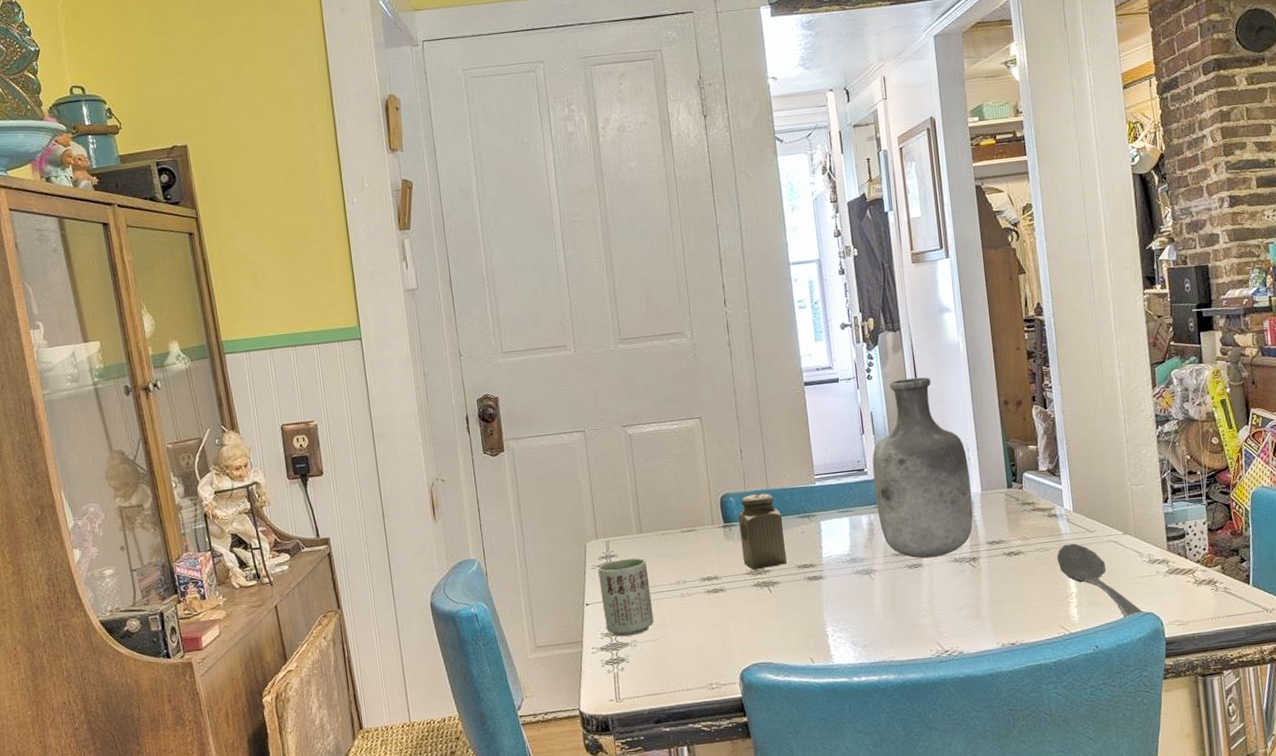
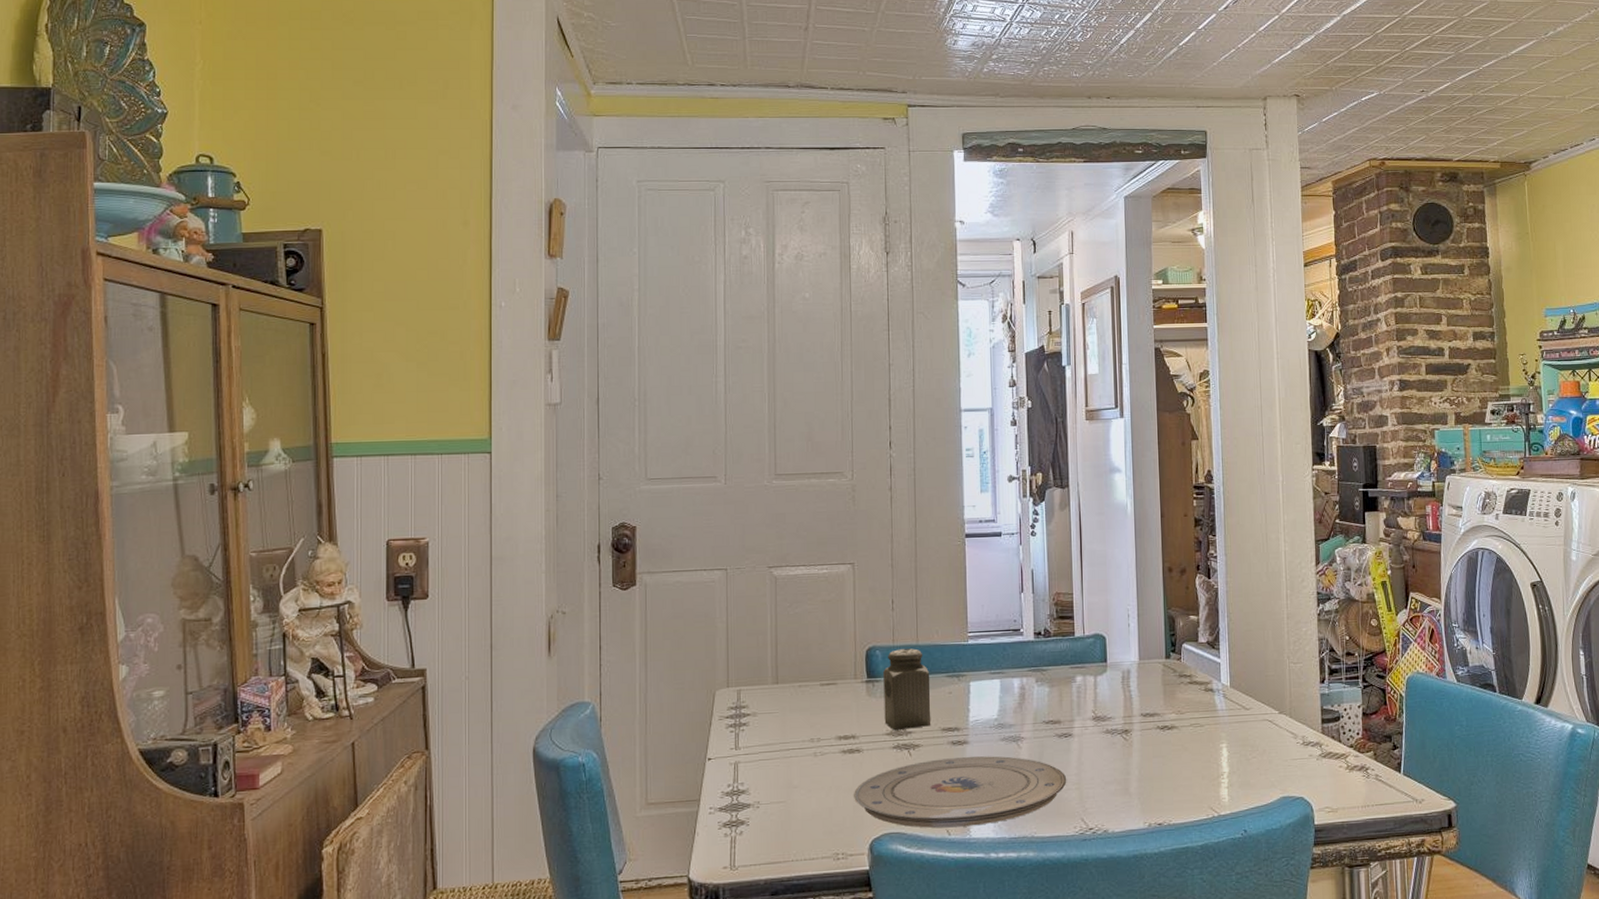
cup: present [598,557,654,637] -> none [725,710,781,797]
plate: none [721,588,920,657] -> present [854,755,1067,828]
vase: present [872,377,973,559] -> none [1029,537,1129,728]
stirrer: present [1057,543,1145,617] -> none [1211,720,1295,801]

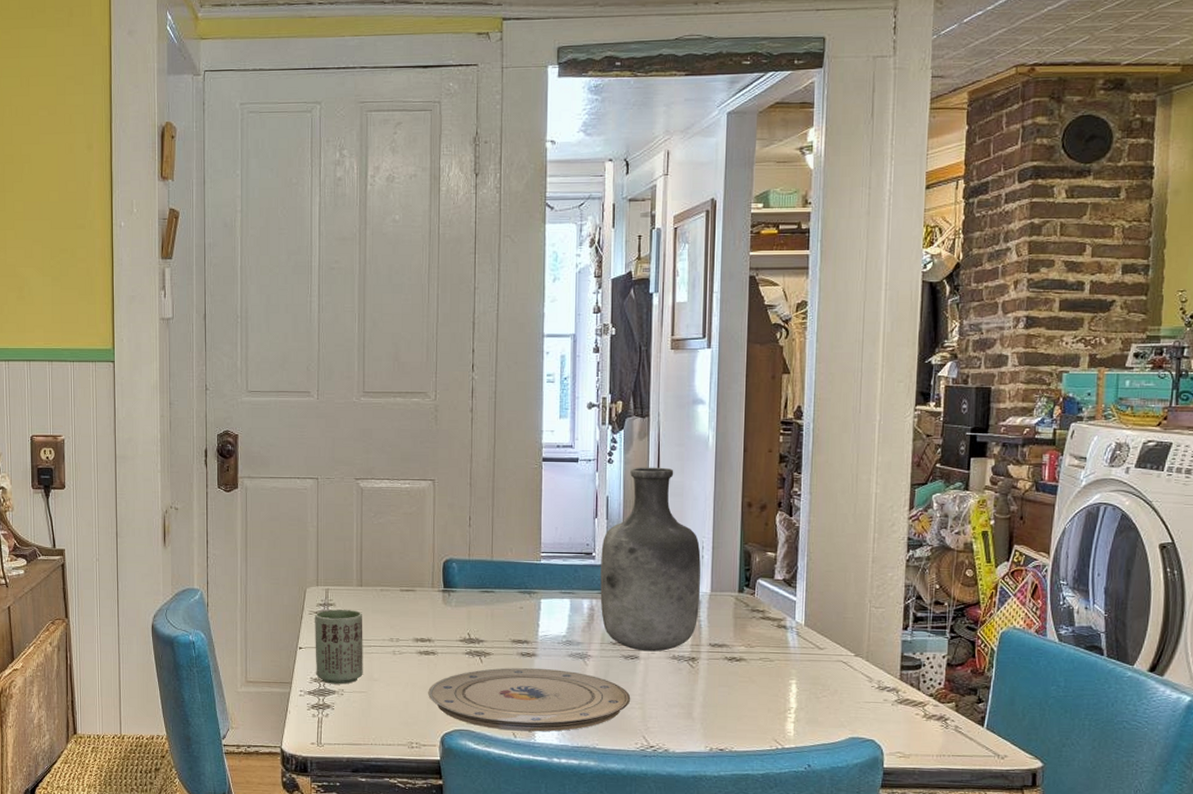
cup: none [725,710,781,797] -> present [315,609,363,685]
salt shaker: present [883,648,931,731] -> none [458,563,503,638]
vase: none [1029,537,1129,728] -> present [600,467,701,652]

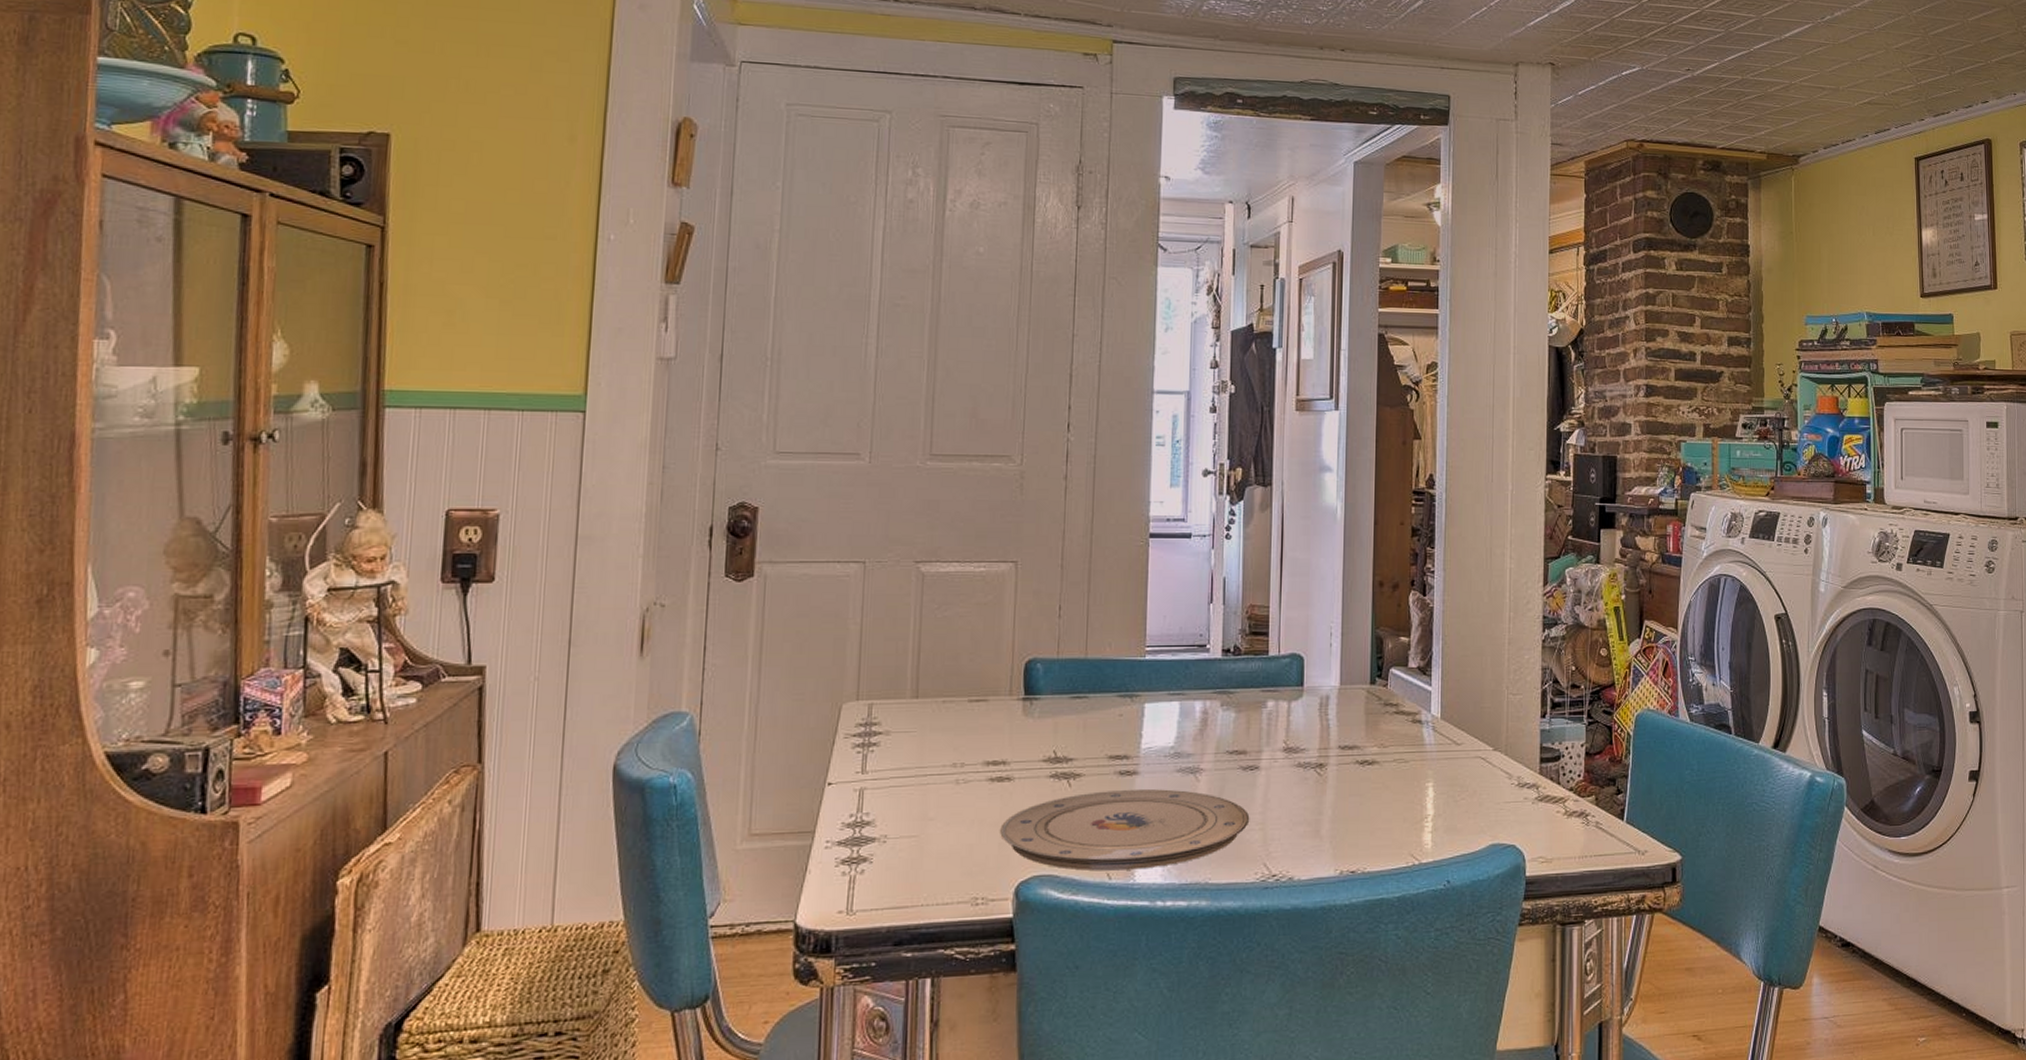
cup: present [315,609,363,685] -> none [849,728,917,829]
vase: present [600,467,701,652] -> none [1215,543,1329,760]

